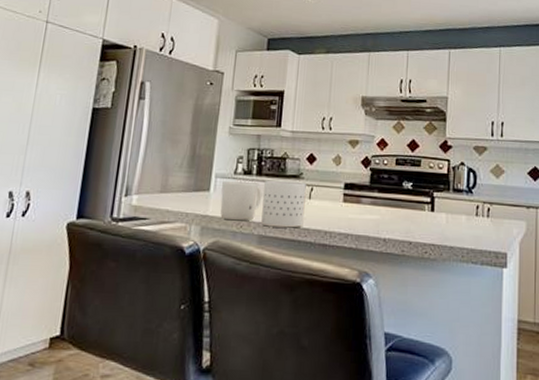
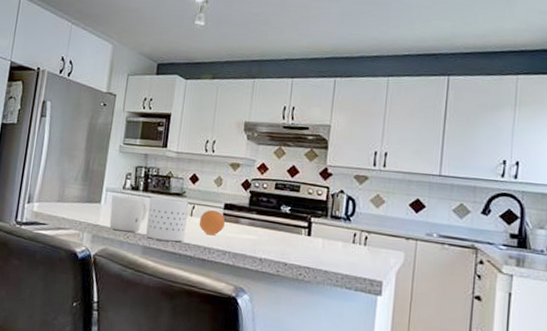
fruit: none [318,191,346,218] -> present [199,210,225,236]

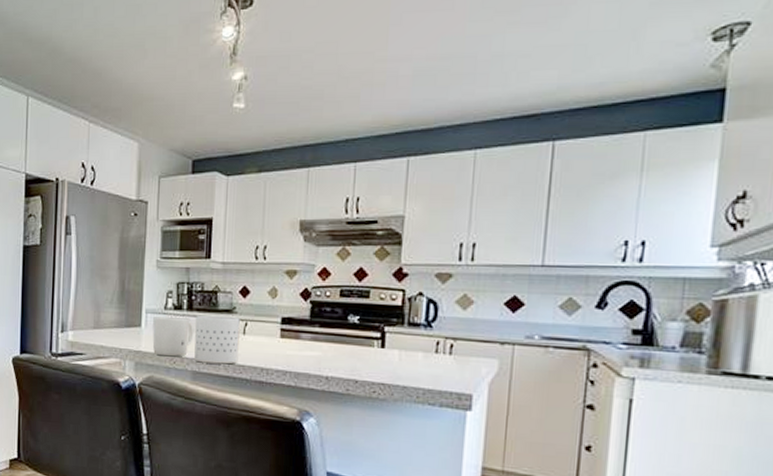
fruit: present [199,210,225,236] -> none [253,326,283,355]

